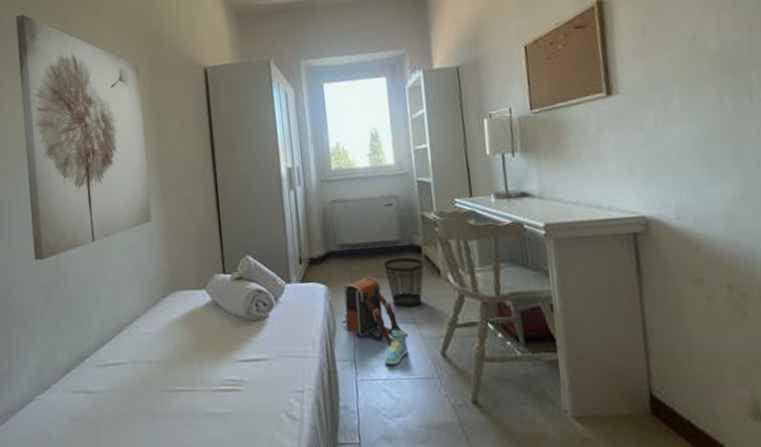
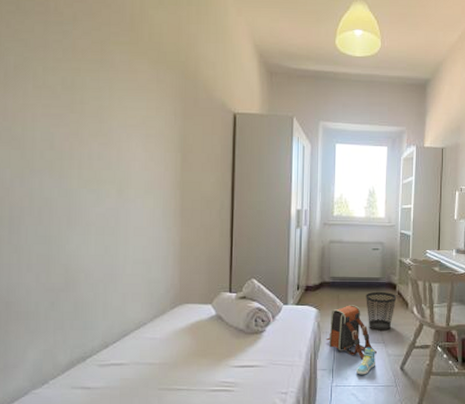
wall art: present [16,14,152,261] -> none [43,30,171,266]

